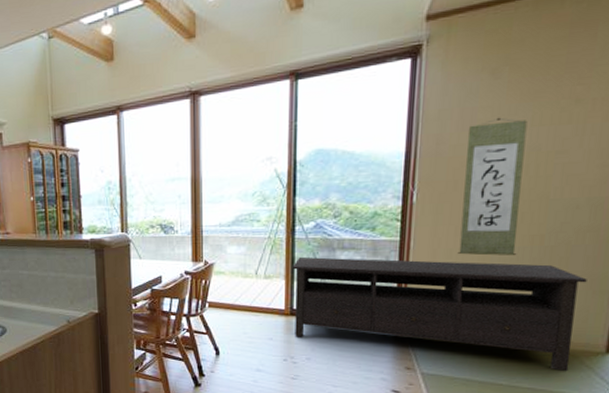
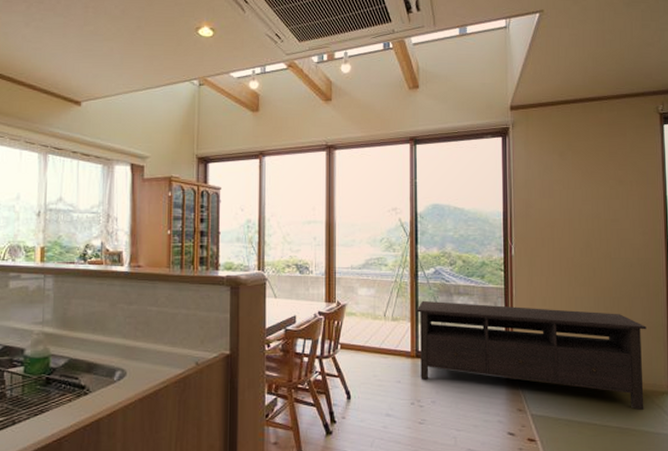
wall scroll: present [457,117,527,256] -> none [548,189,594,305]

